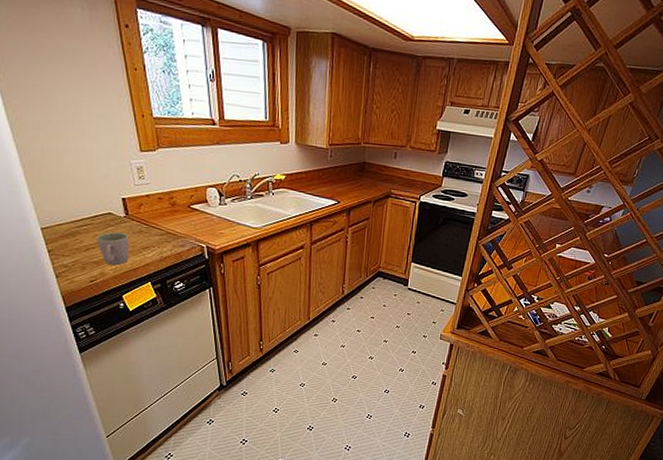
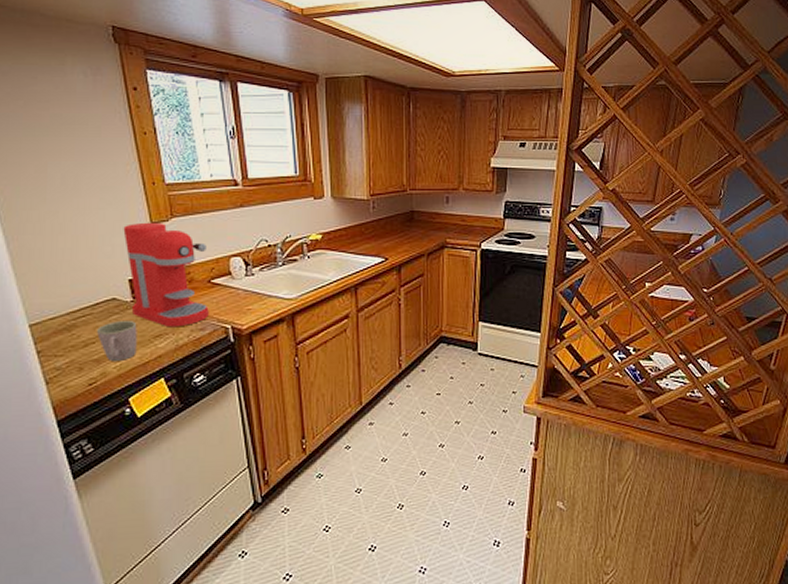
coffee maker: none [117,150,188,242] -> present [123,222,209,328]

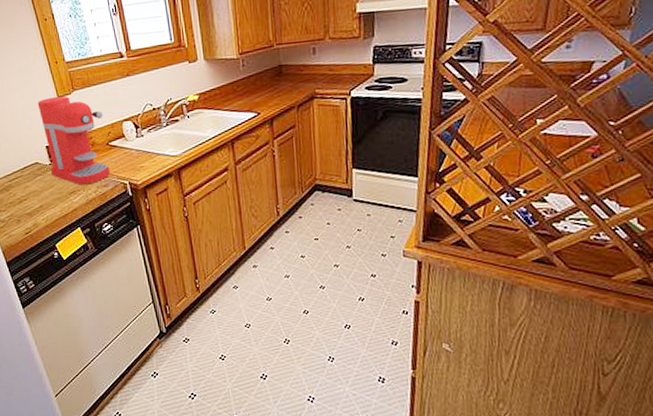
mug: present [97,321,137,362] -> none [27,180,58,215]

